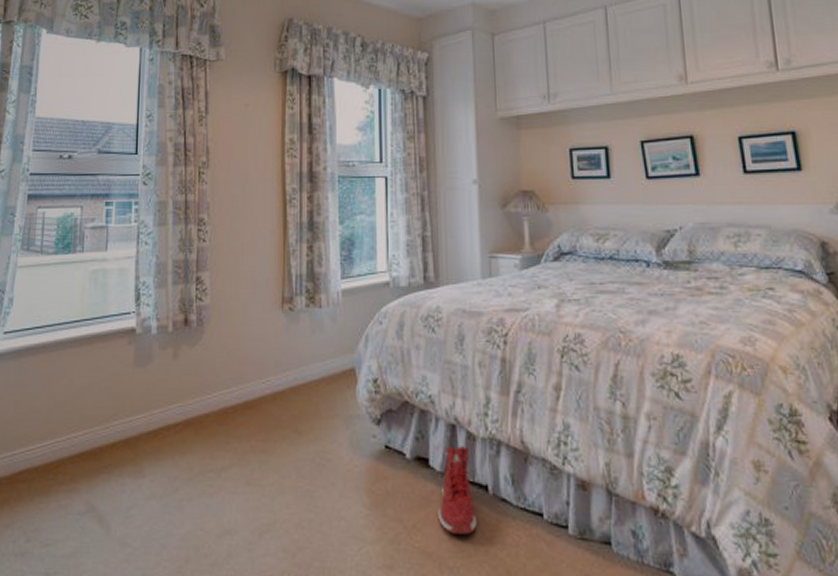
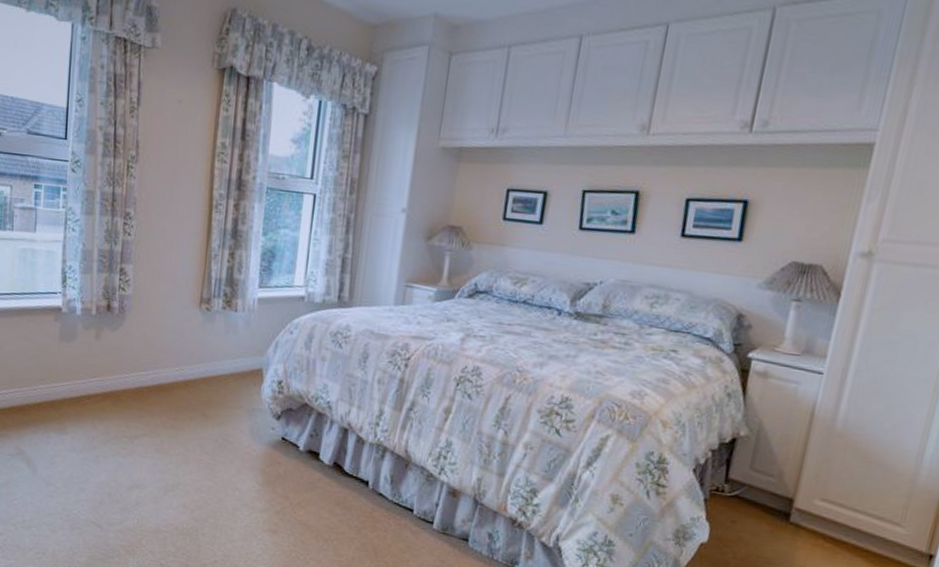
sneaker: present [438,446,477,536] -> none [320,445,357,517]

